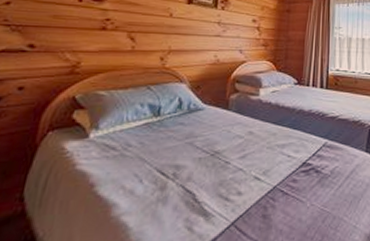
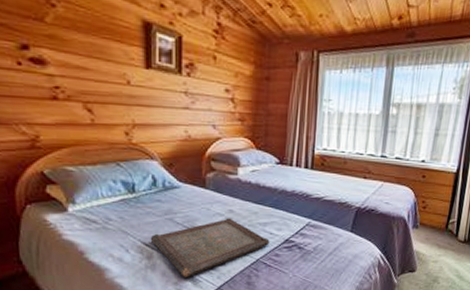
serving tray: none [166,140,287,211] -> present [150,218,270,277]

